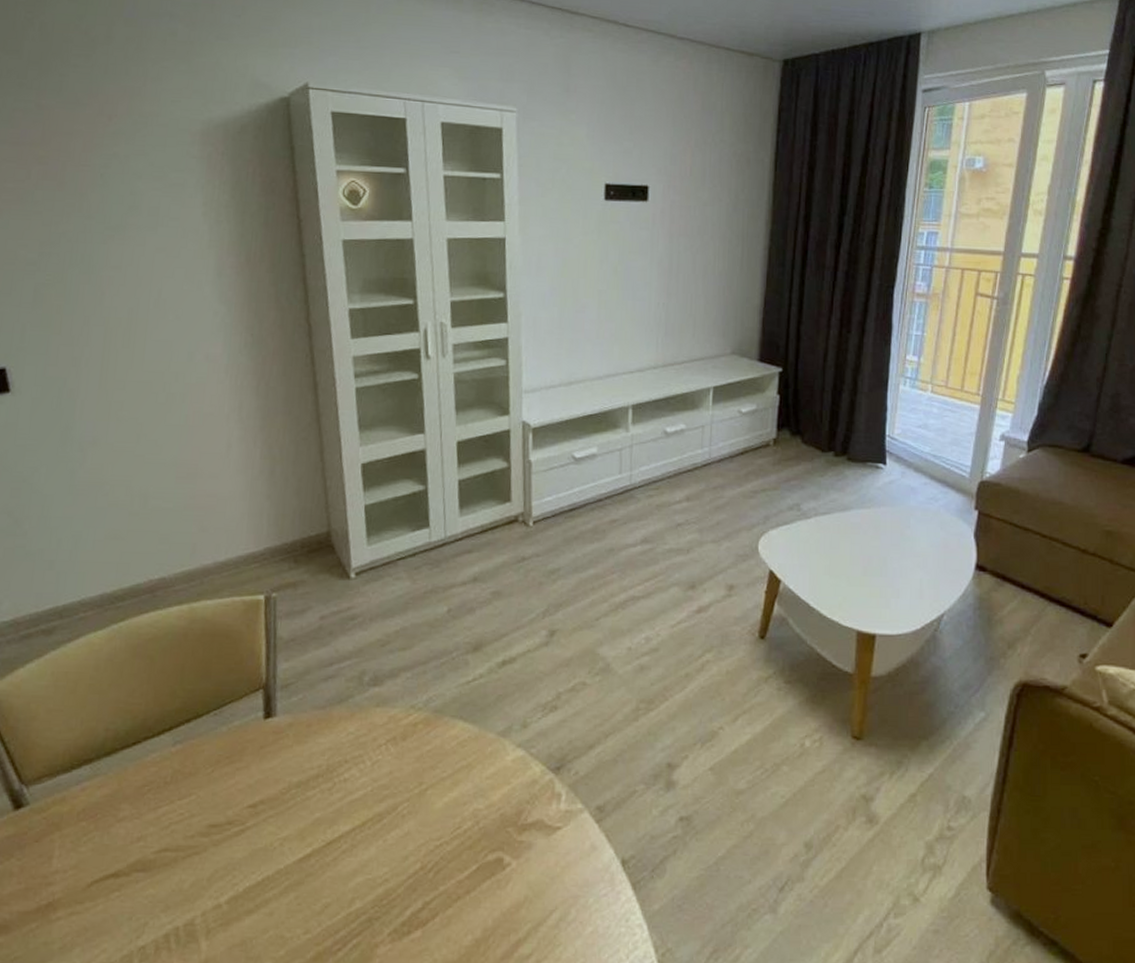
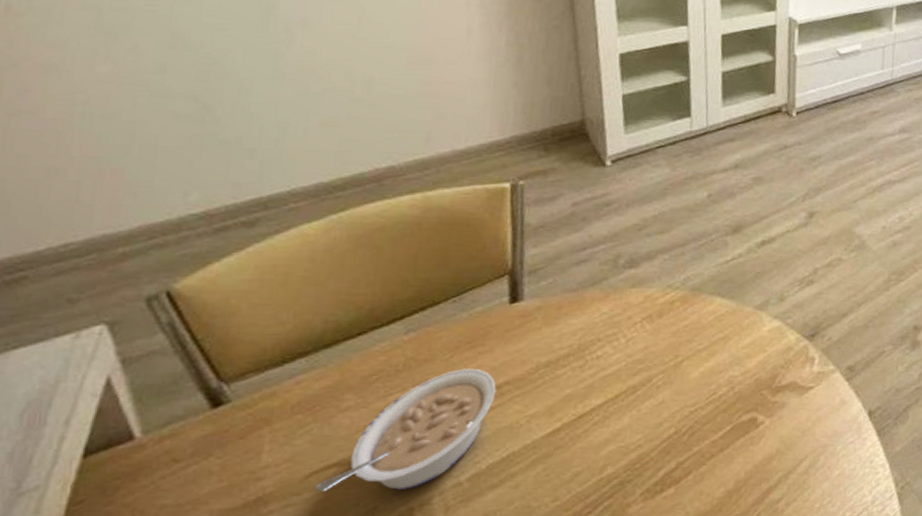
legume: none [95,784,252,908] -> present [314,368,497,492]

